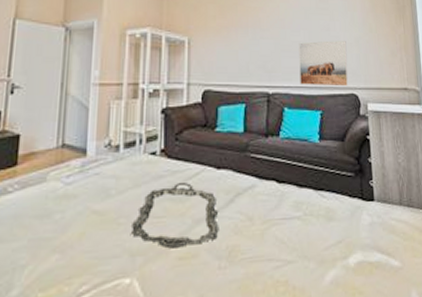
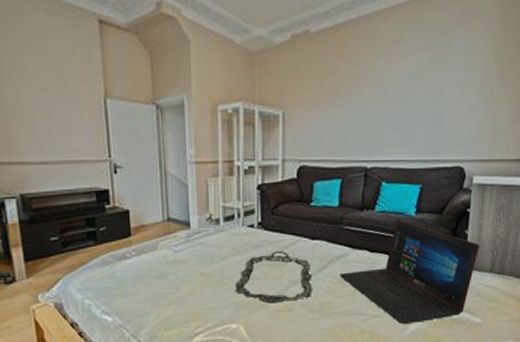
laptop: none [247,147,385,272] -> present [339,220,480,325]
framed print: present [299,41,348,87] -> none [401,108,460,159]

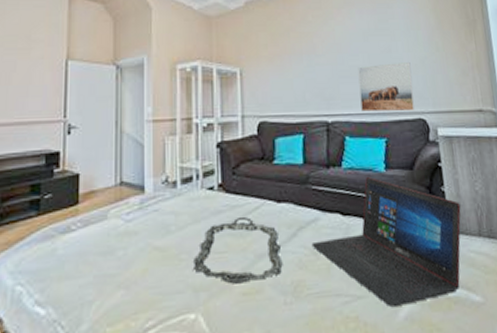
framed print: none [401,108,460,159] -> present [358,62,415,112]

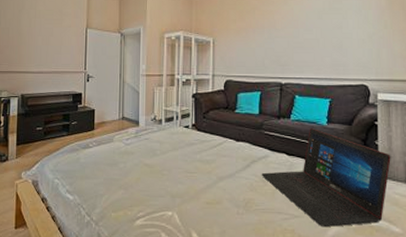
serving tray: present [194,216,283,286] -> none [172,149,238,197]
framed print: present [358,62,415,112] -> none [311,37,359,78]

